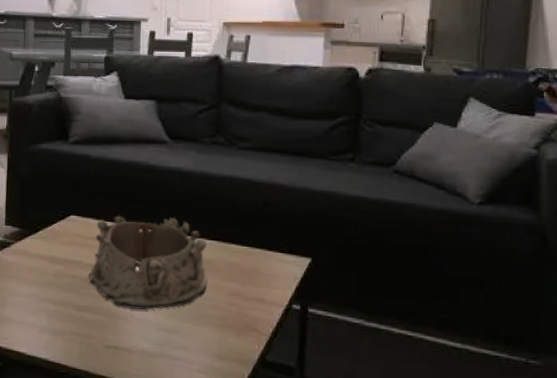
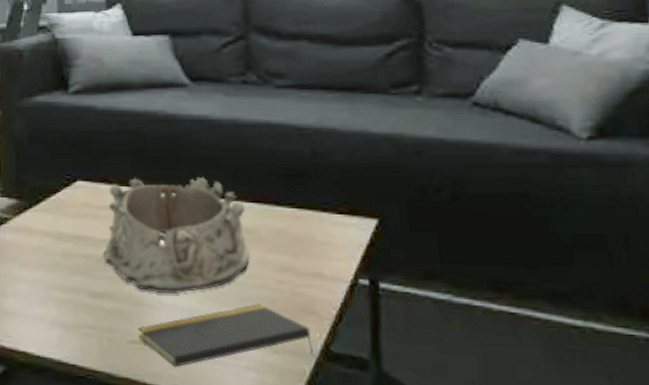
notepad: none [112,320,252,369] -> present [138,304,313,368]

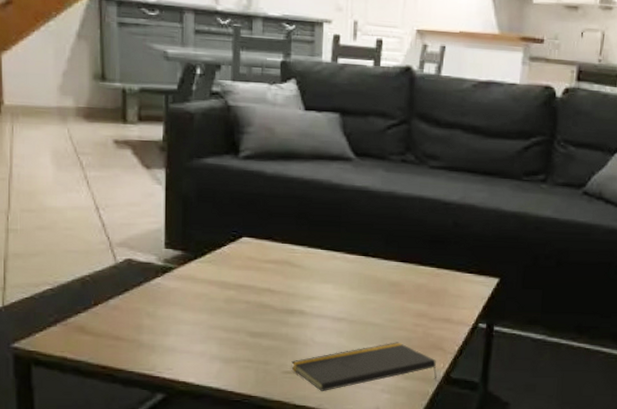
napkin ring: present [103,176,250,293] -> none [264,237,394,334]

